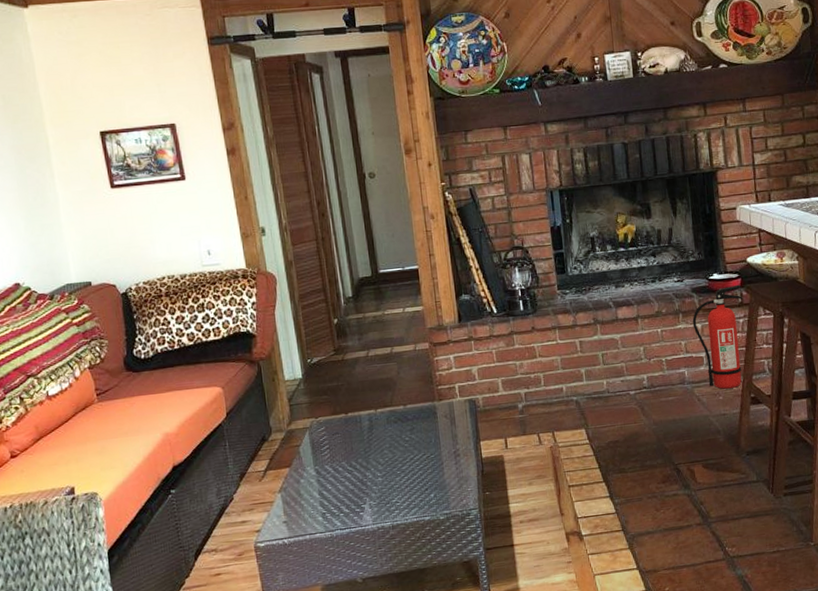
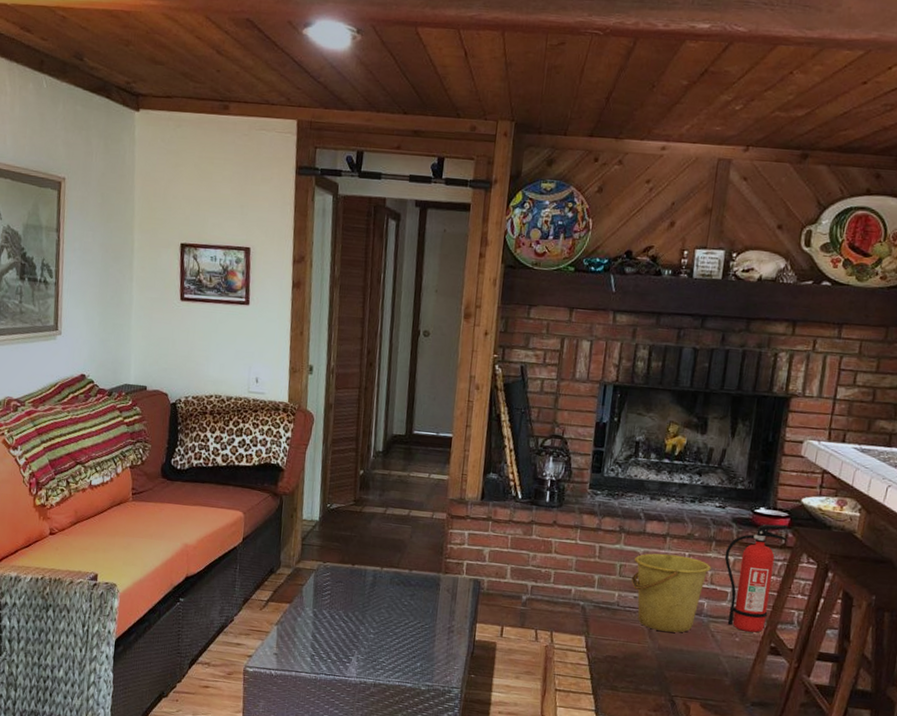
bucket: none [614,333,684,407] -> present [631,553,711,633]

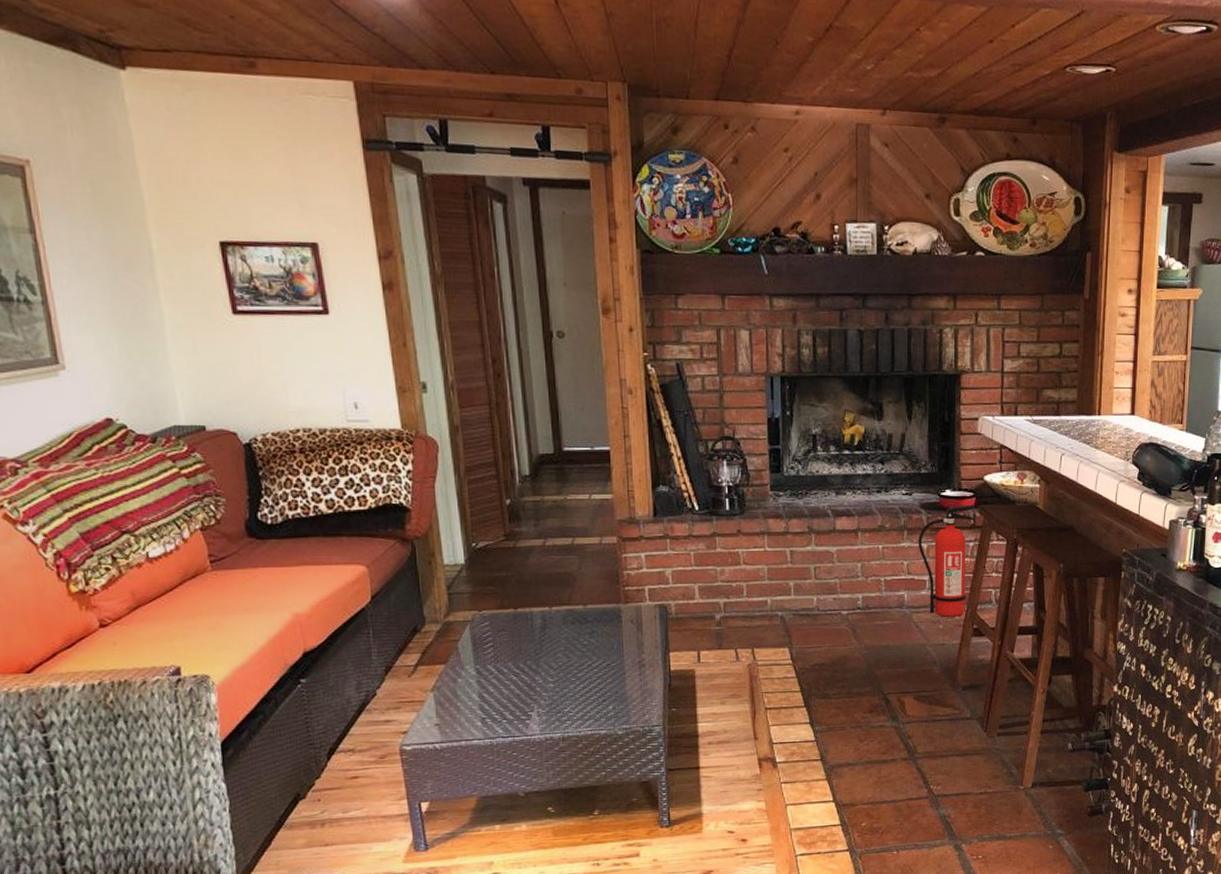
bucket: present [631,553,711,633] -> none [827,549,906,630]

